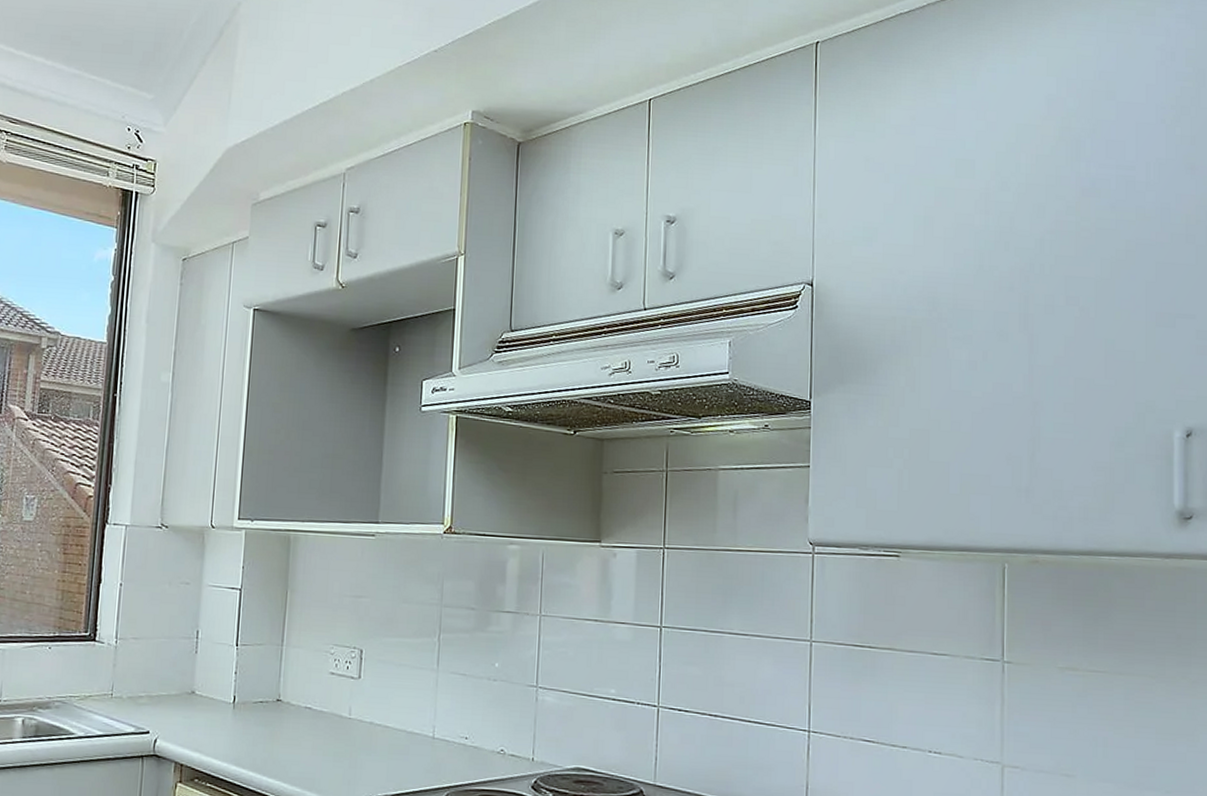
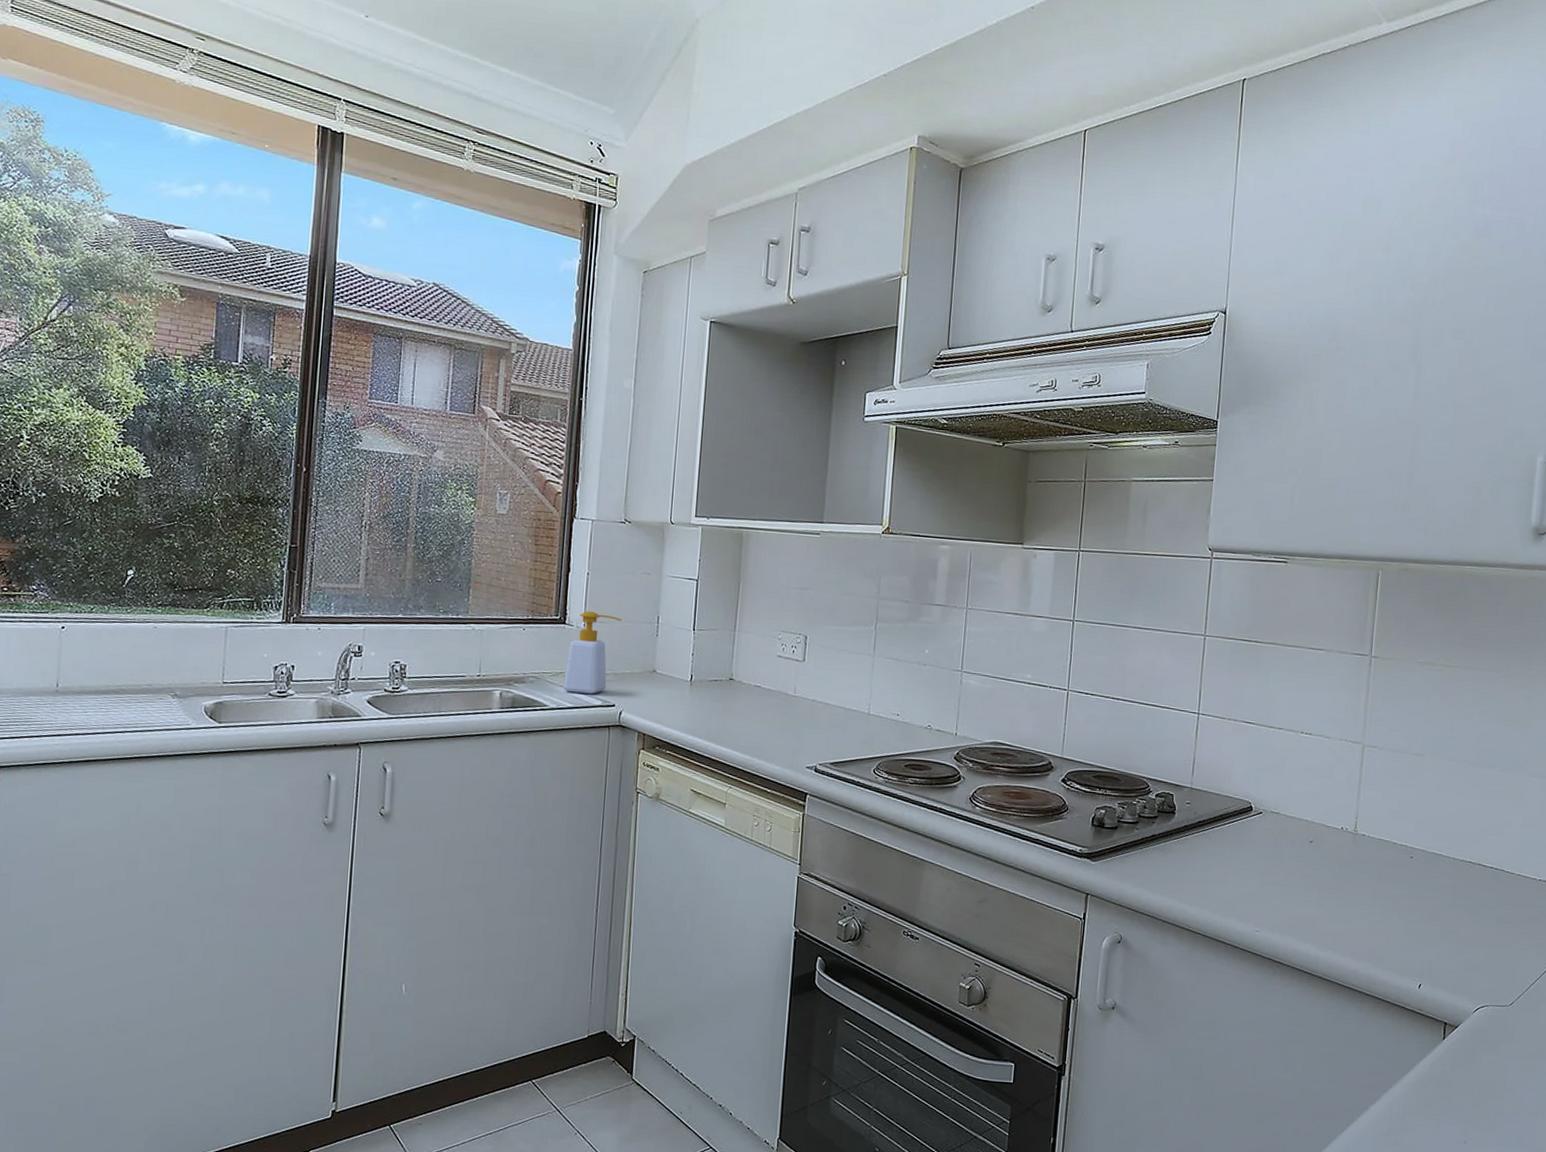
soap bottle: none [92,626,157,720] -> present [563,610,622,694]

